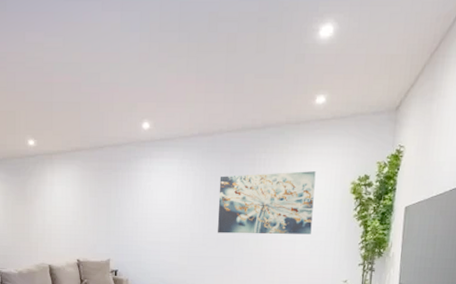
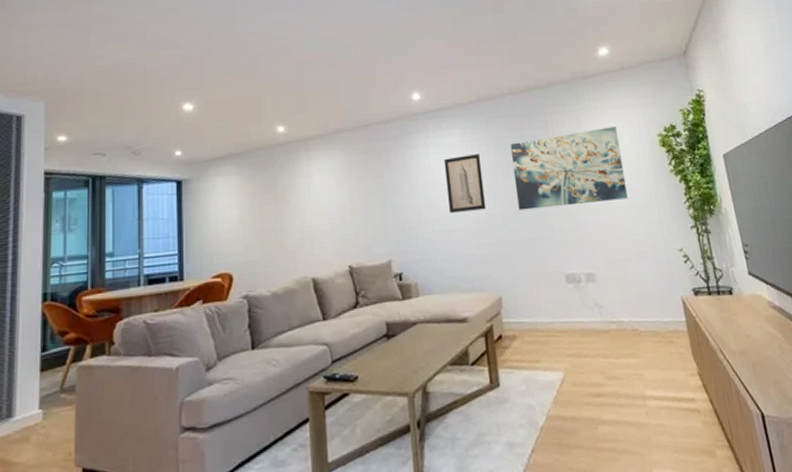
wall art: none [160,182,193,229] -> present [443,154,487,213]

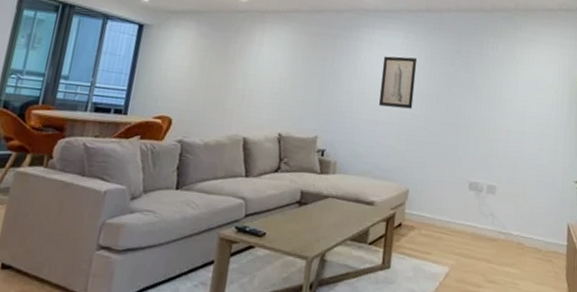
wall art: present [510,127,628,211] -> none [441,55,544,127]

